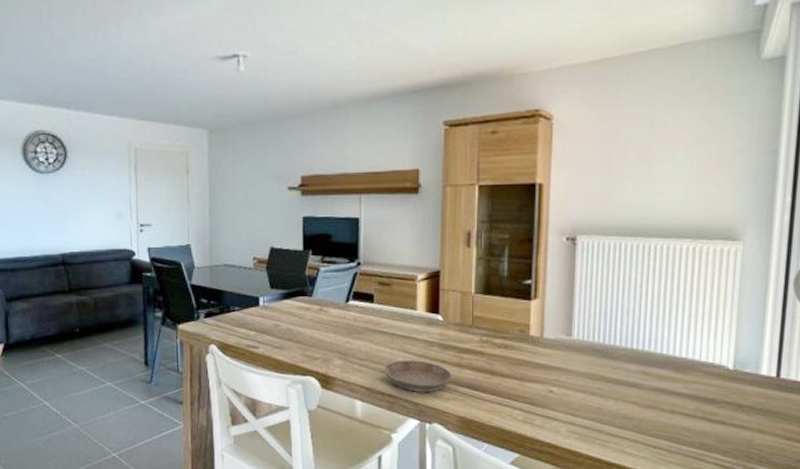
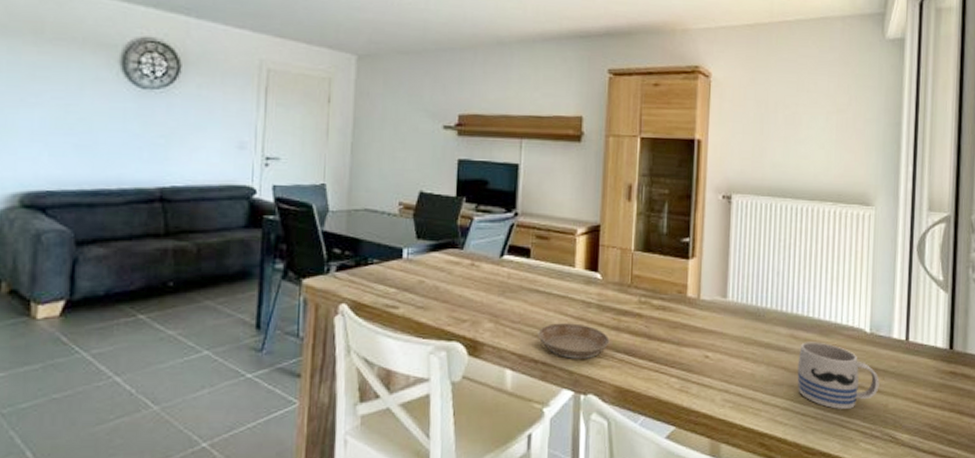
mug: none [648,378,744,443] -> present [797,342,880,409]

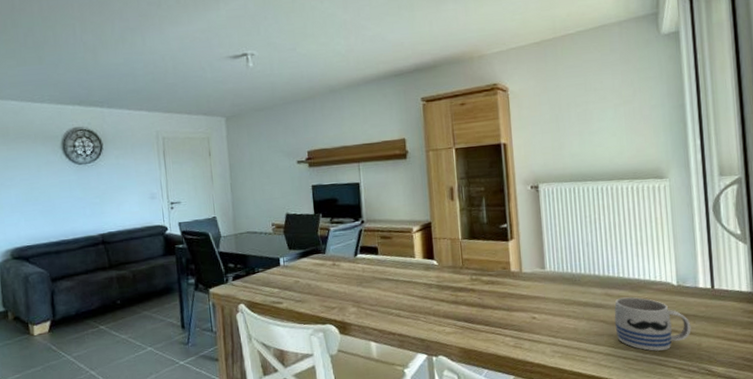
saucer: present [538,323,610,359] -> none [392,301,451,330]

